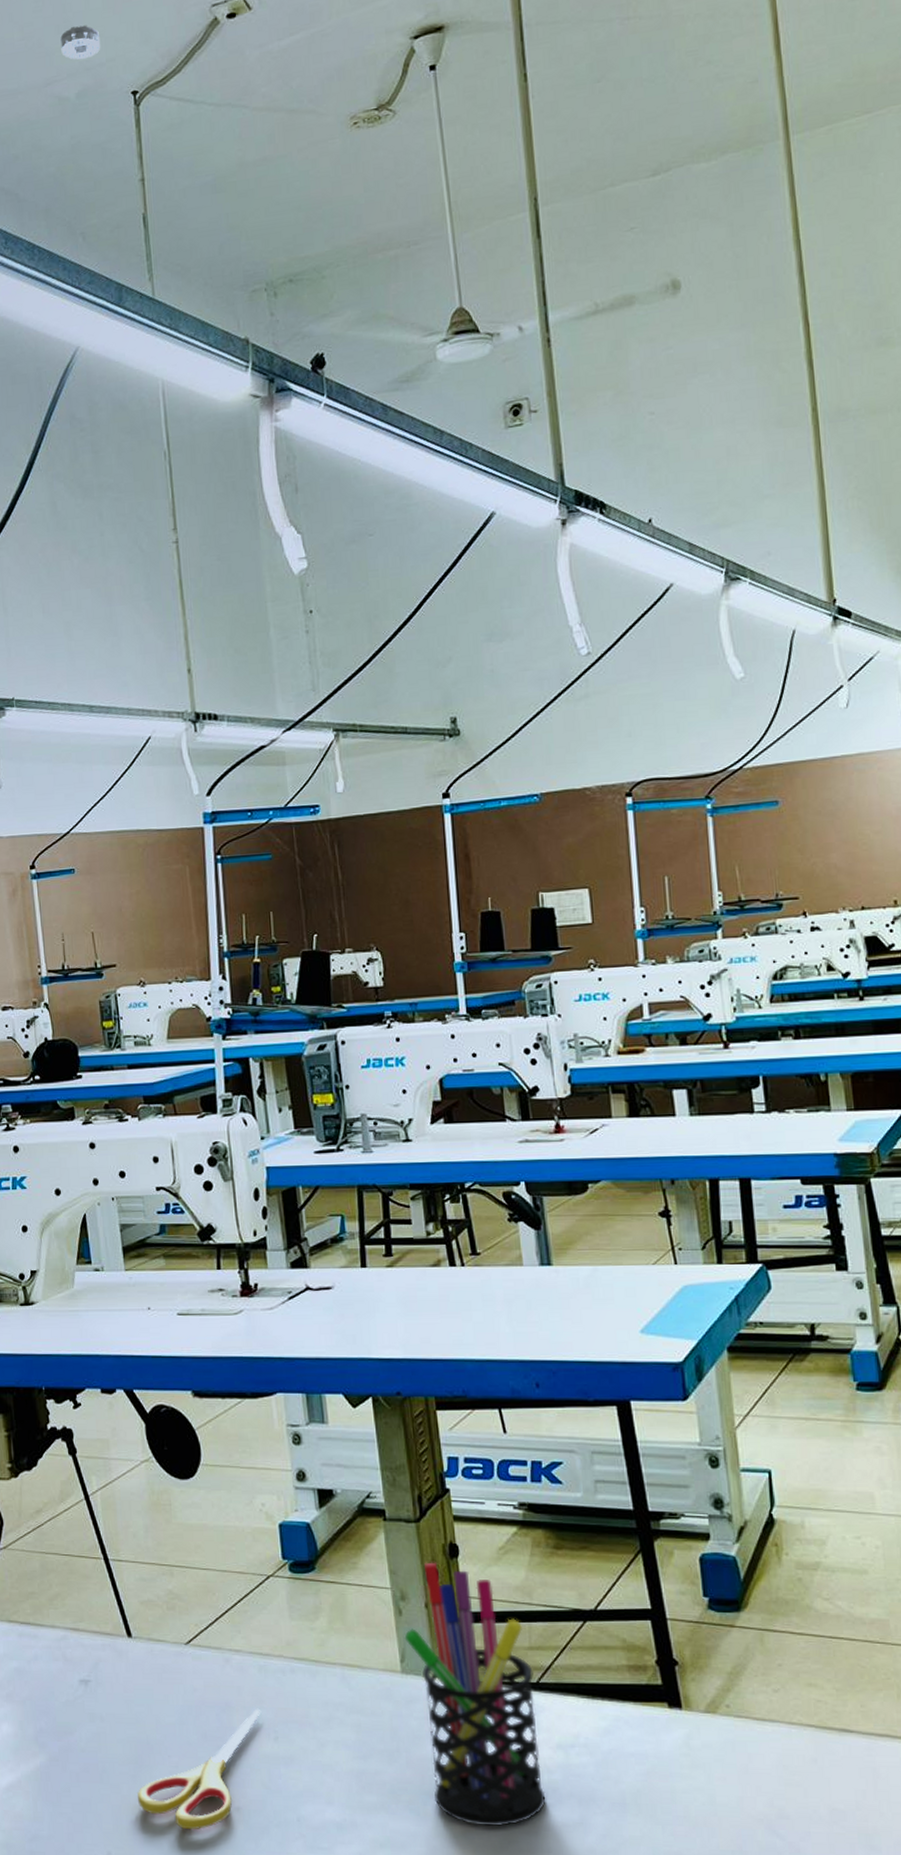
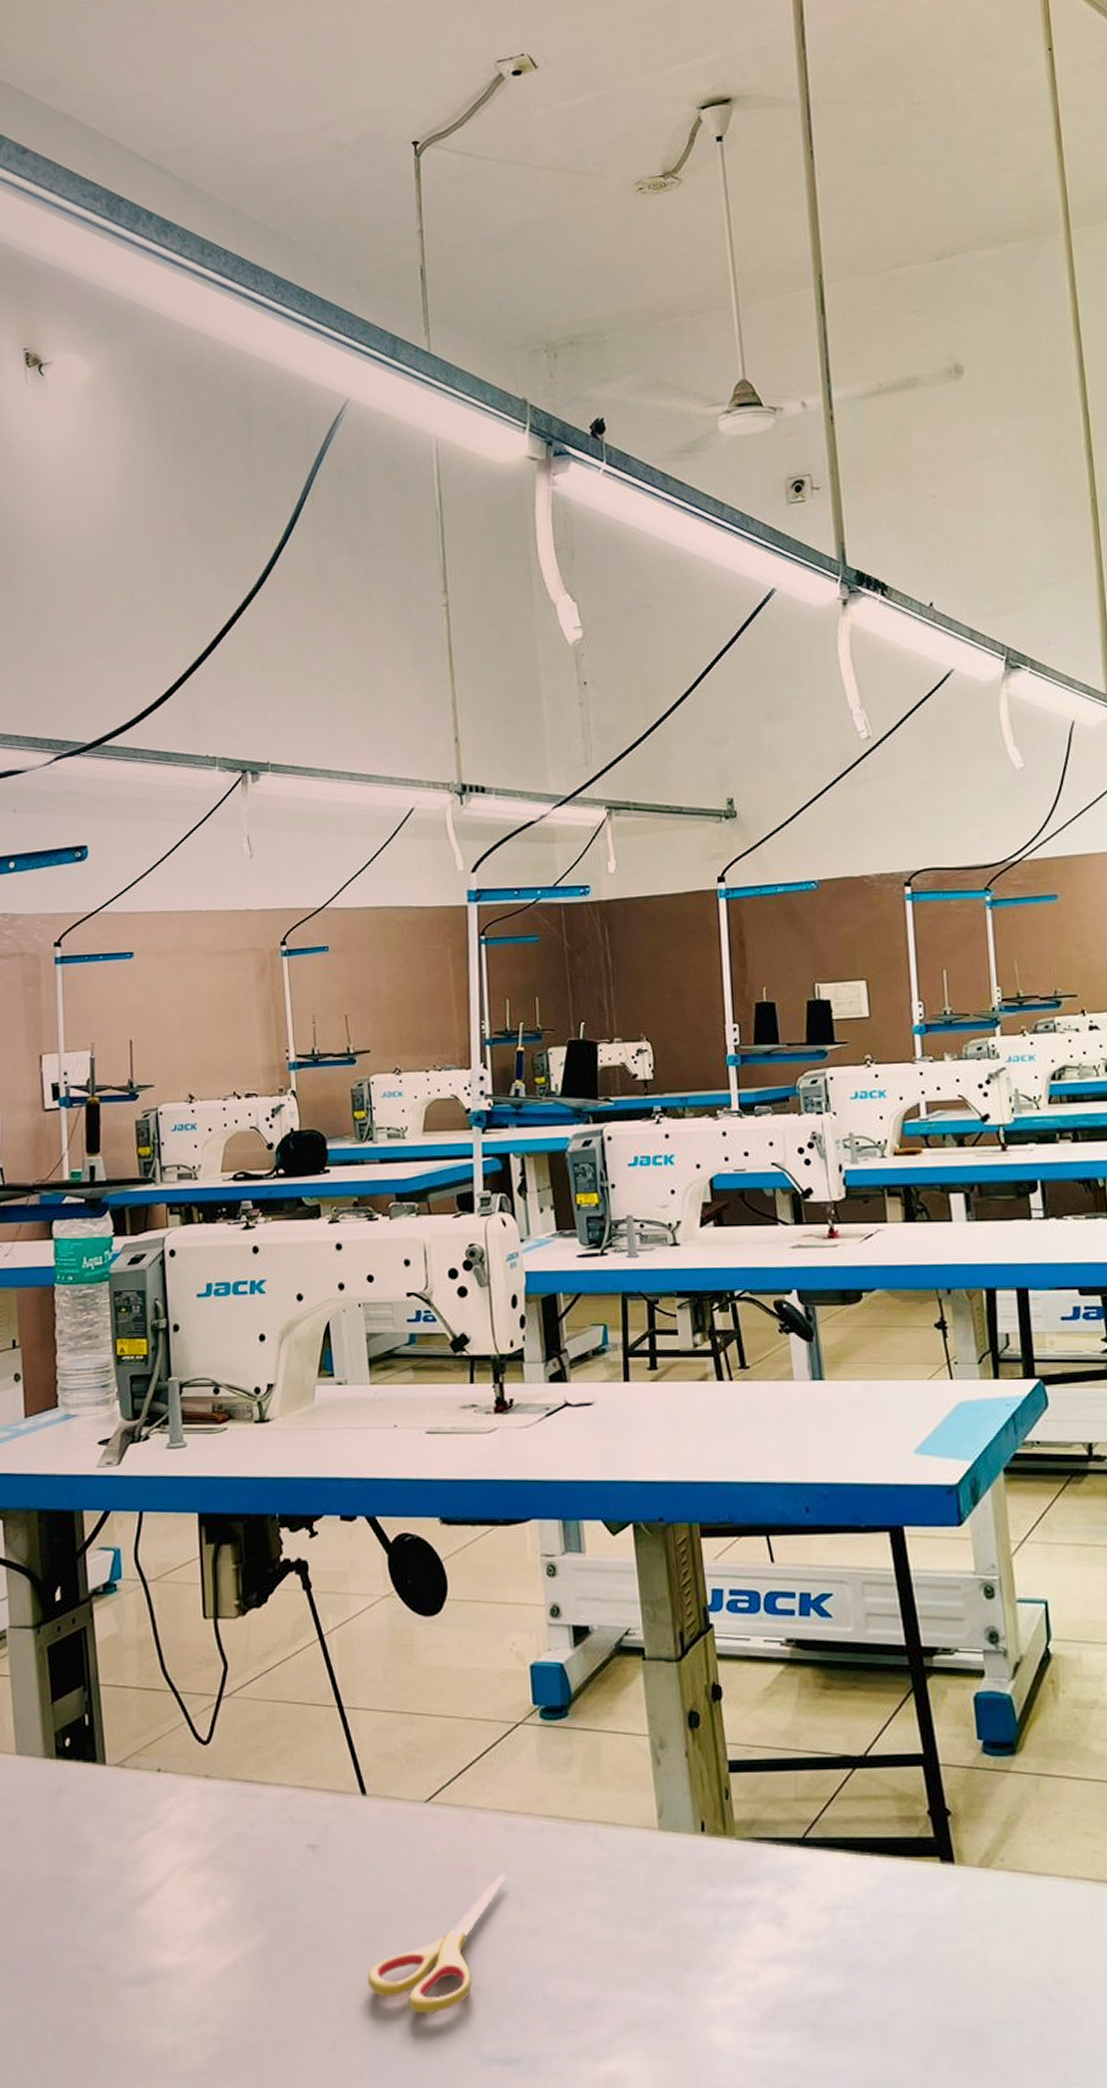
smoke detector: present [60,25,101,60] -> none [340,71,382,106]
pen holder: present [404,1562,546,1826] -> none [662,1705,811,2000]

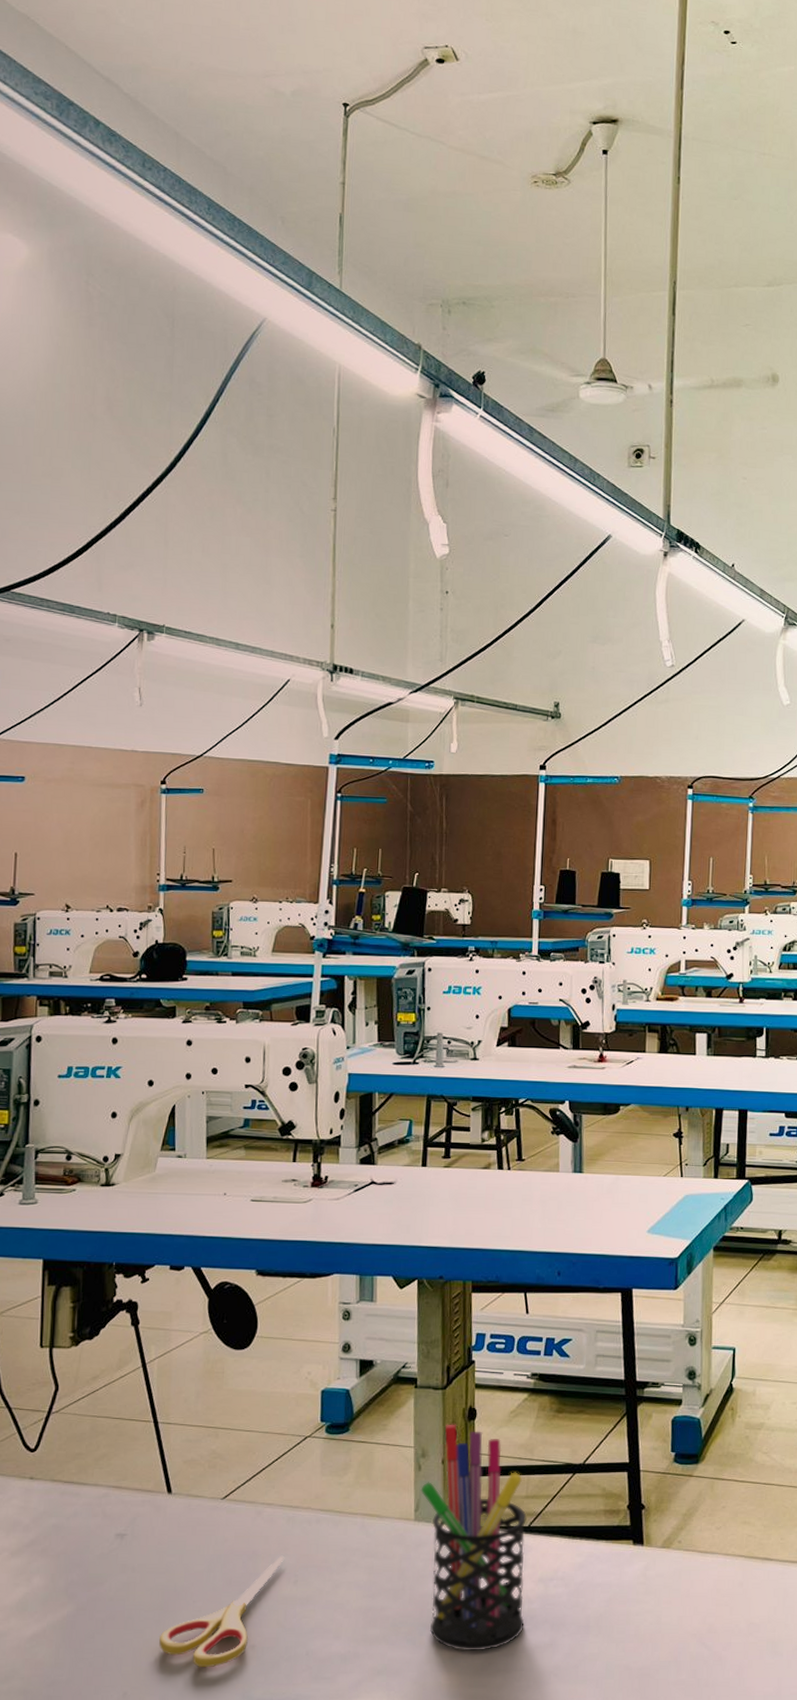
pen holder: none [662,1705,811,2000] -> present [420,1424,527,1650]

